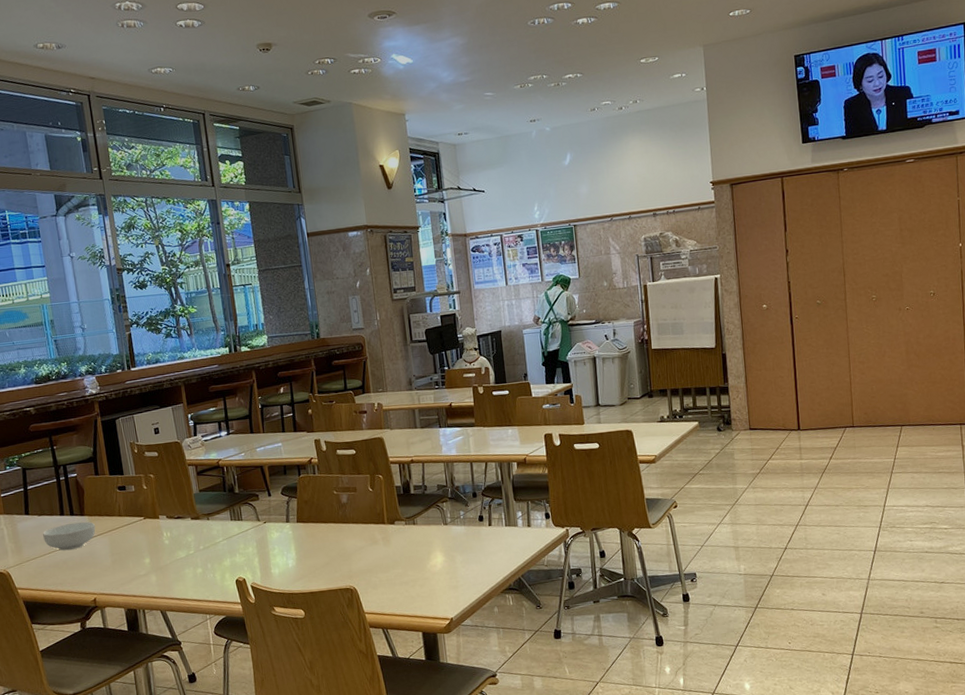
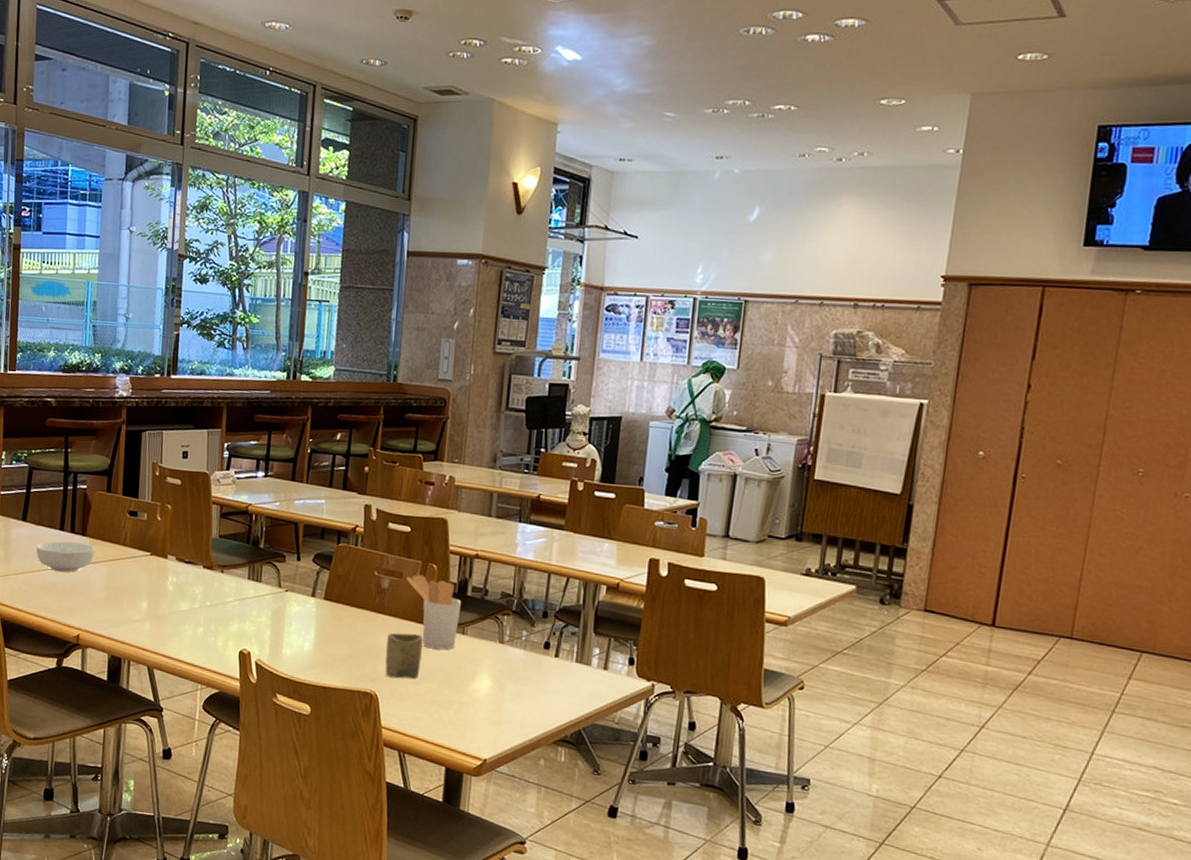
cup: none [354,532,386,573] -> present [385,632,423,680]
utensil holder: none [360,485,410,542] -> present [406,574,461,651]

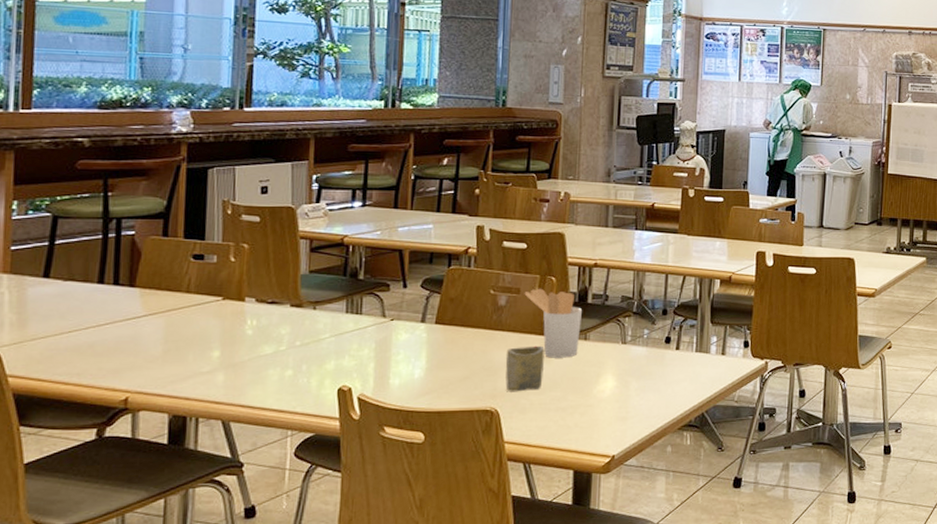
cereal bowl: present [36,541,95,573] -> none [65,294,148,331]

